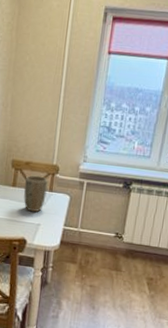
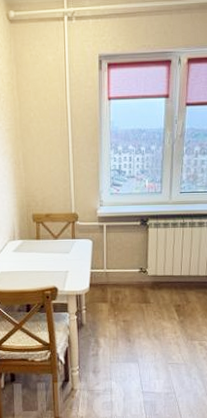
plant pot: present [23,175,48,212] -> none [47,225,70,261]

